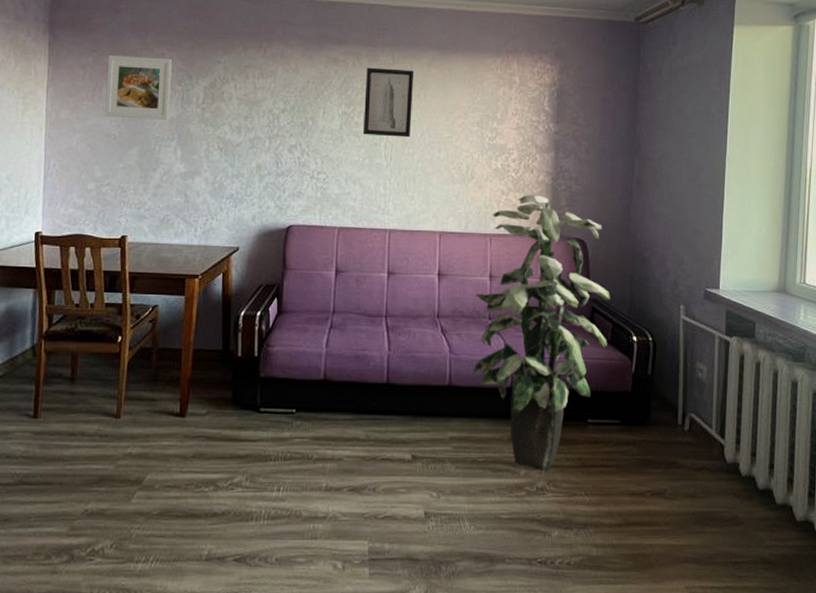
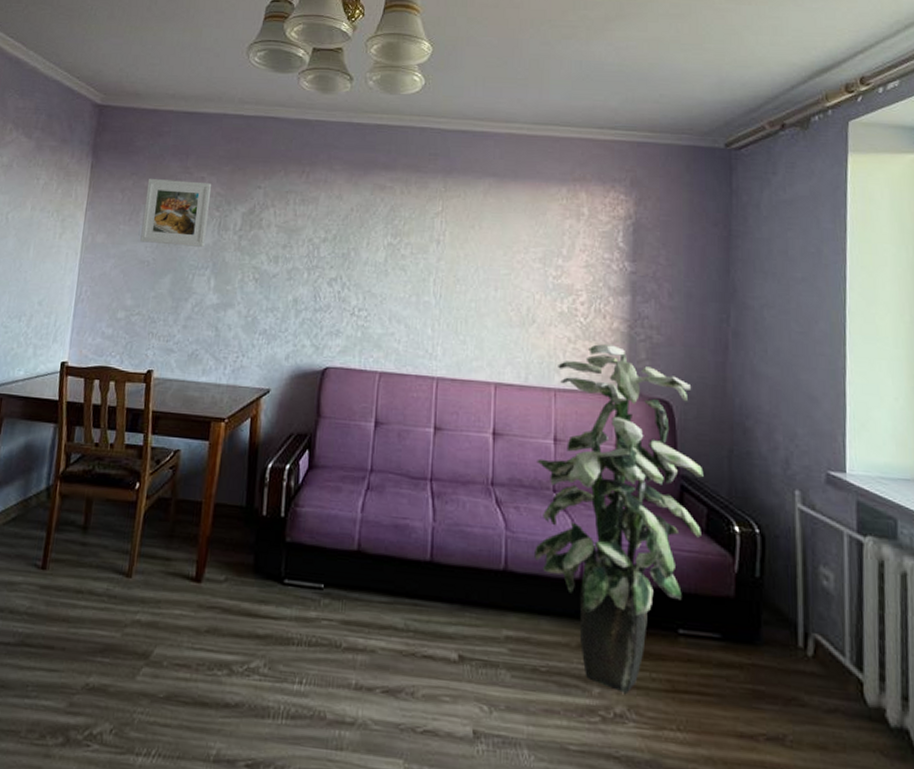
wall art: present [363,67,414,137] -> none [410,195,469,273]

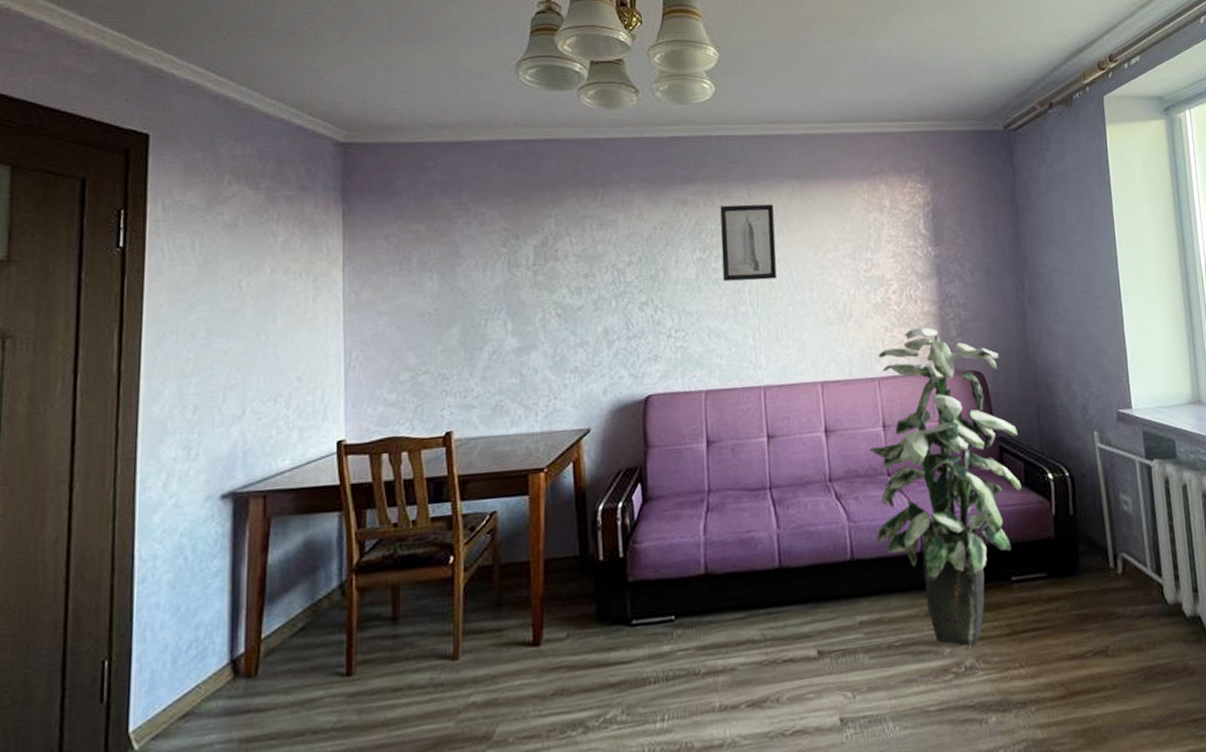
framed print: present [140,178,212,247] -> none [416,218,495,293]
wall art: none [410,195,469,273] -> present [720,204,777,281]

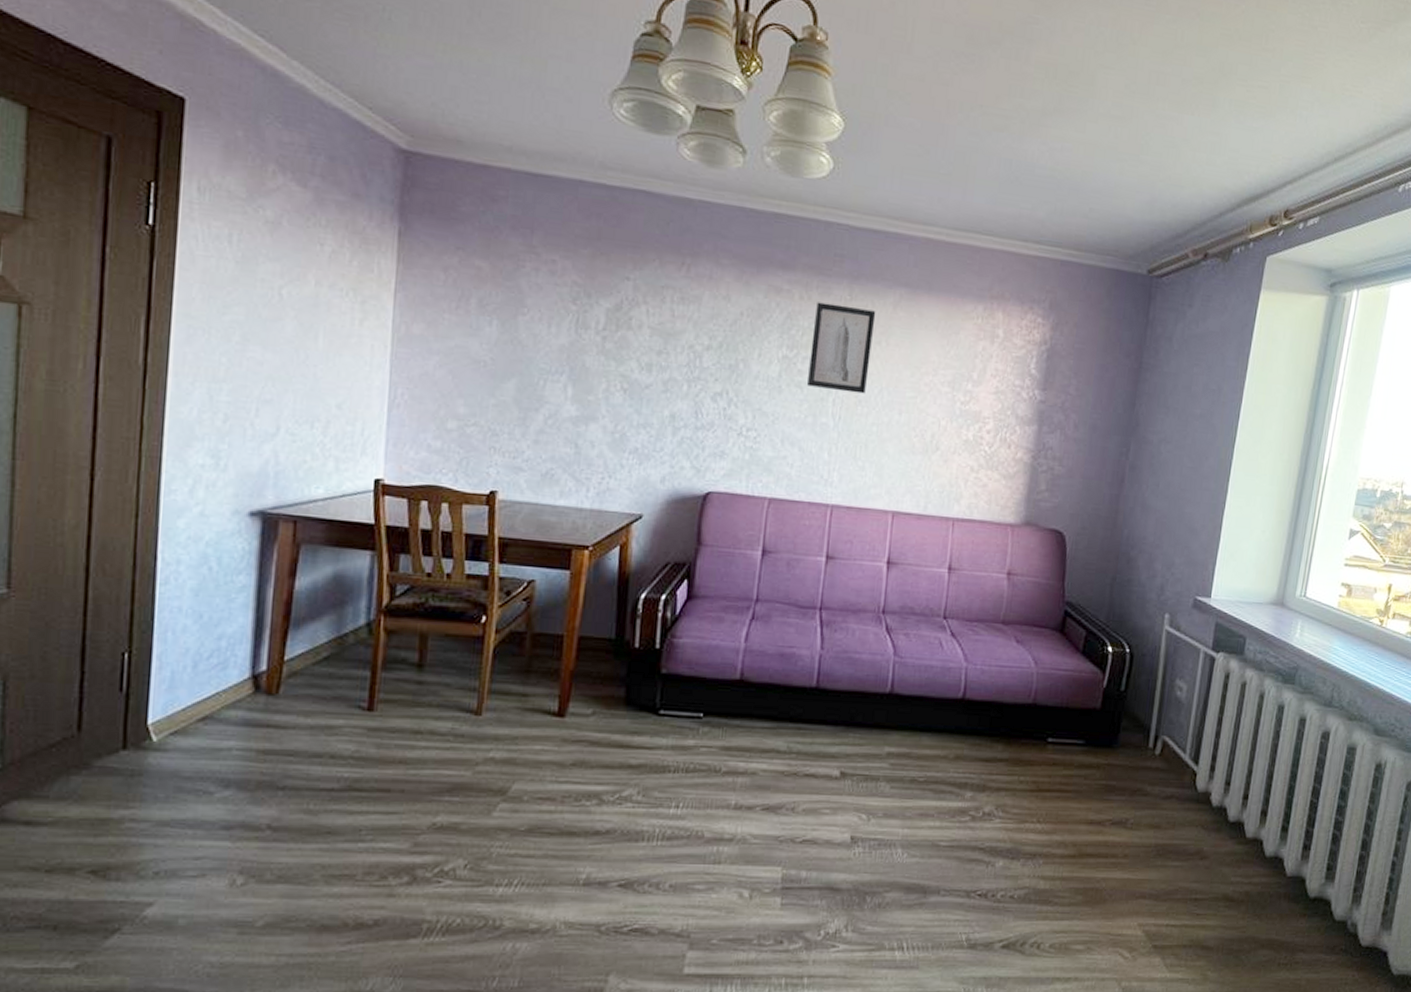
indoor plant: present [869,327,1022,647] -> none [920,474,1087,795]

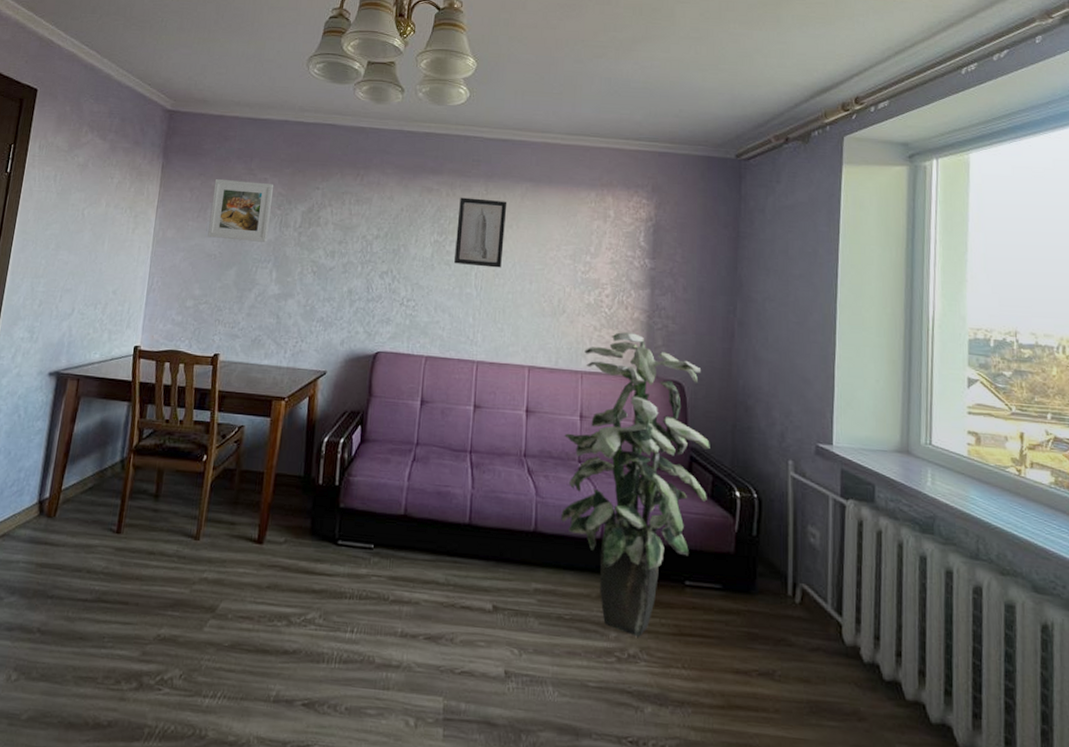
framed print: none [473,255,567,348] -> present [207,178,274,242]
indoor plant: none [920,474,1087,795] -> present [561,332,710,637]

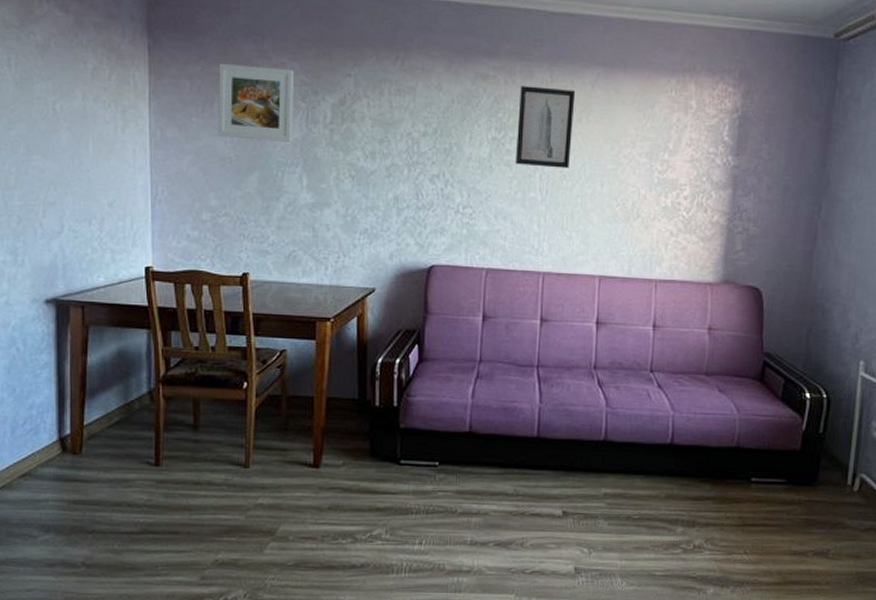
indoor plant: present [561,332,710,637] -> none [631,237,784,530]

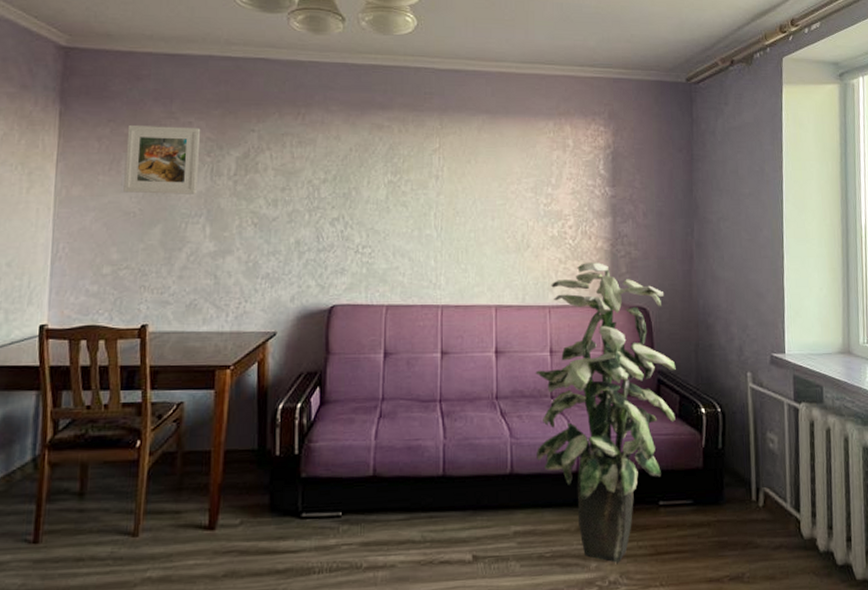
wall art: present [516,85,576,169] -> none [411,133,464,206]
indoor plant: none [631,237,784,530] -> present [536,263,676,563]

